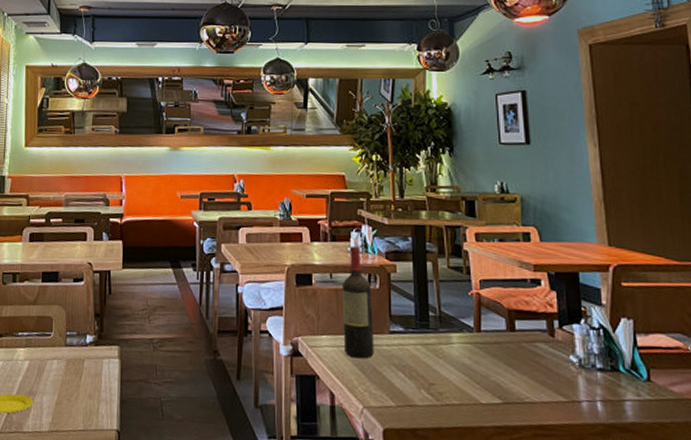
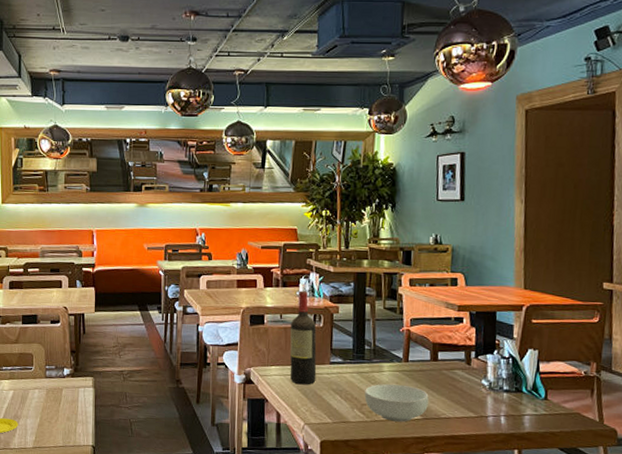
cereal bowl: none [432,358,508,407] -> present [364,383,429,422]

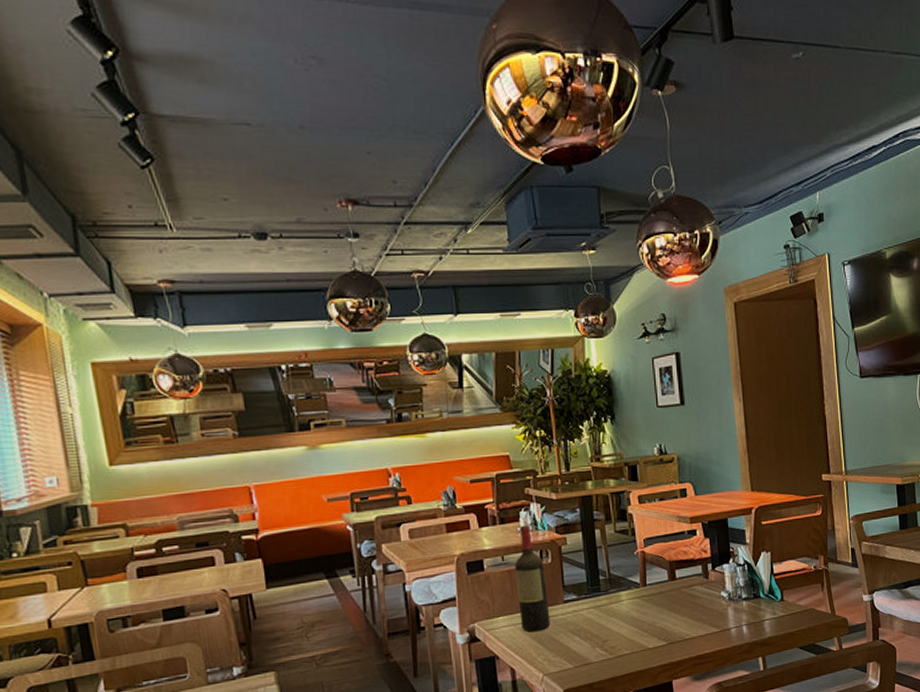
cereal bowl: present [364,383,429,422] -> none [605,611,671,654]

